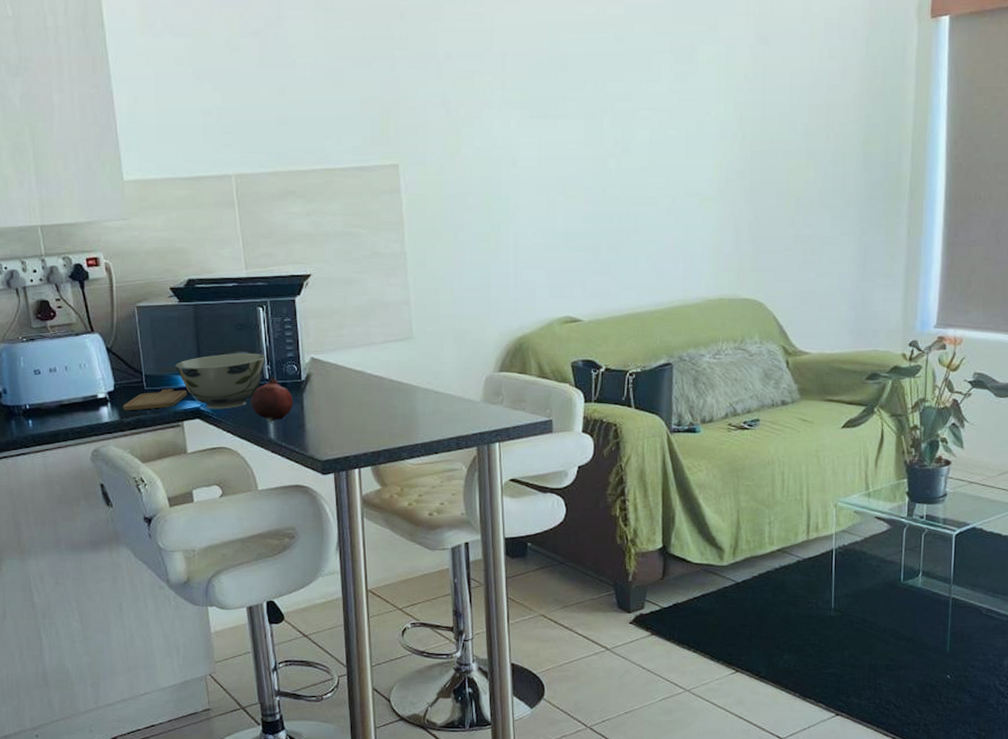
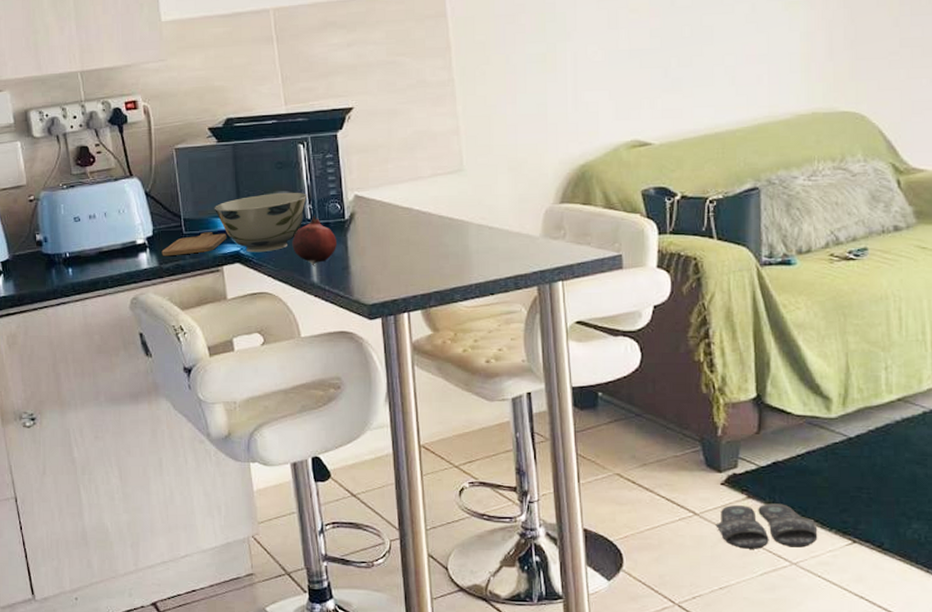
slippers: none [624,639,708,679] -> present [715,503,818,549]

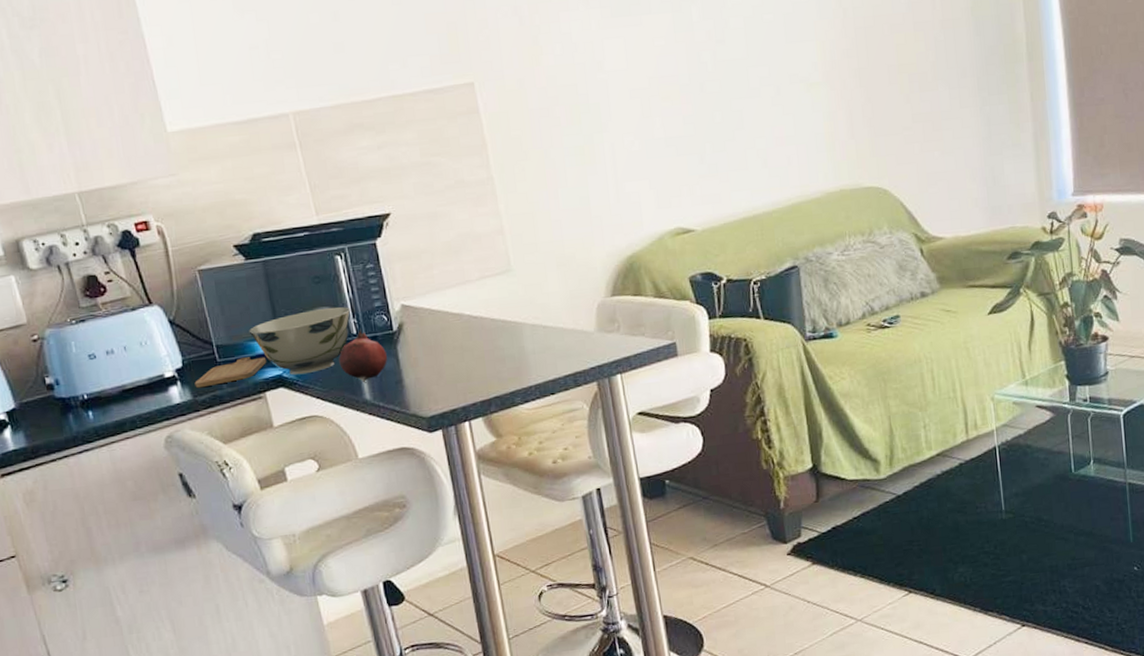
slippers: present [715,503,818,549] -> none [786,565,878,613]

